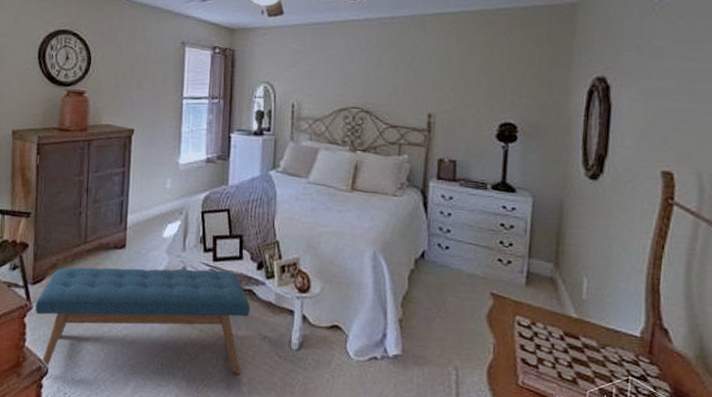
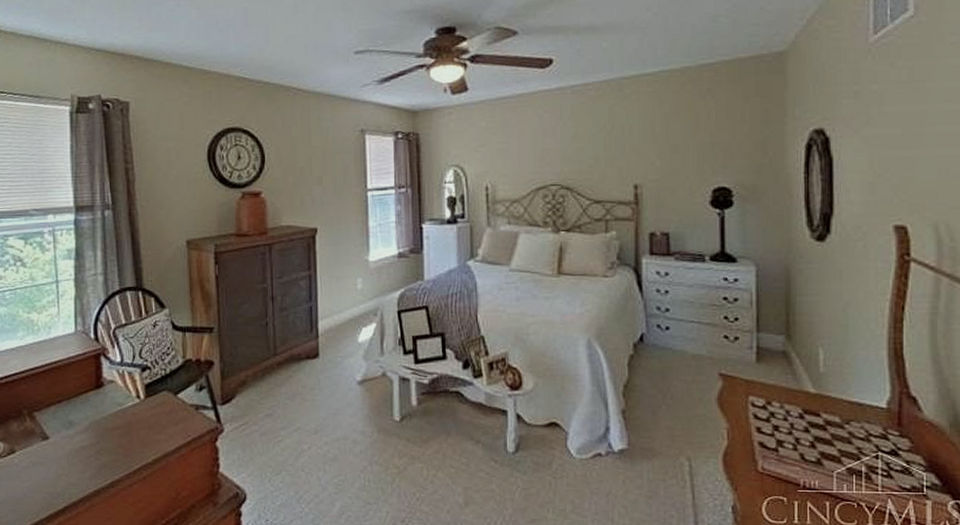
bench: present [35,267,250,375] -> none [227,373,459,493]

